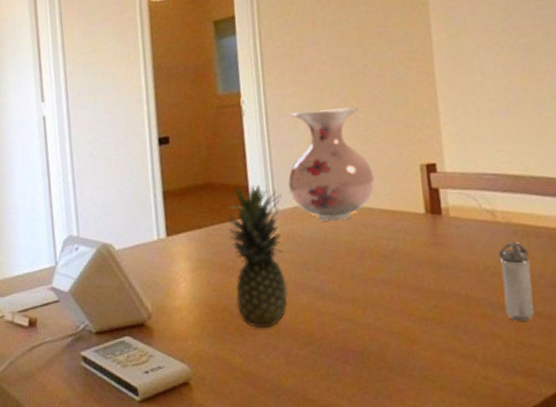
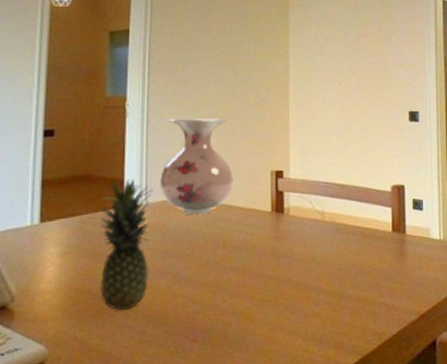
shaker: present [498,242,534,321] -> none [324,238,346,303]

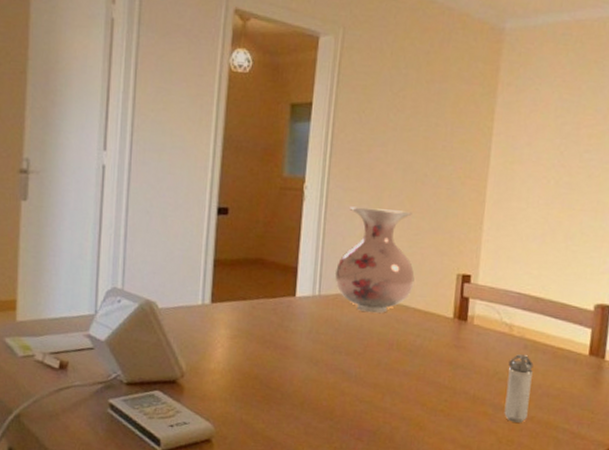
fruit: present [100,180,153,311] -> none [268,267,327,400]
shaker: none [324,238,346,303] -> present [504,354,534,423]

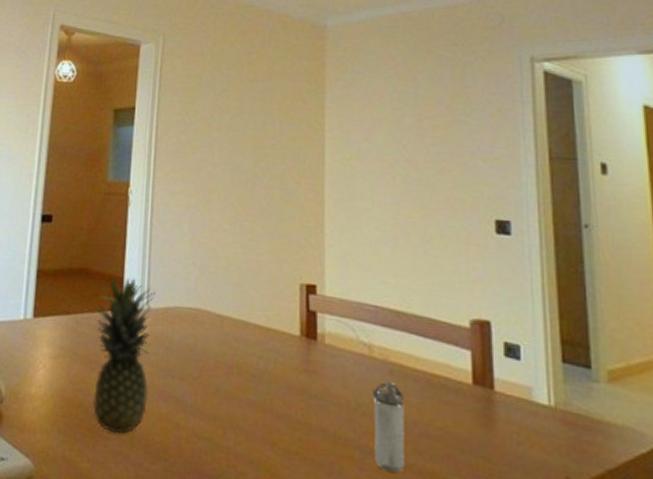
fruit: none [268,267,327,400] -> present [93,277,155,434]
vase: present [335,206,415,313] -> none [164,210,252,330]

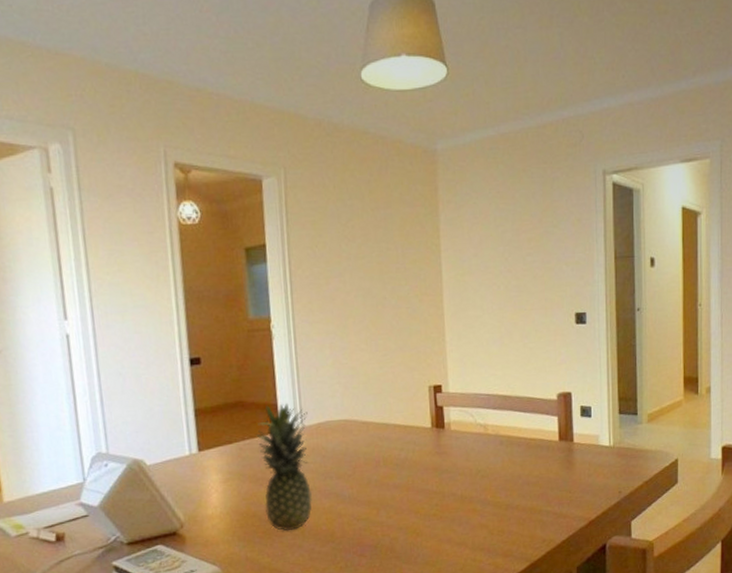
shaker: present [373,382,404,473] -> none [488,450,513,514]

